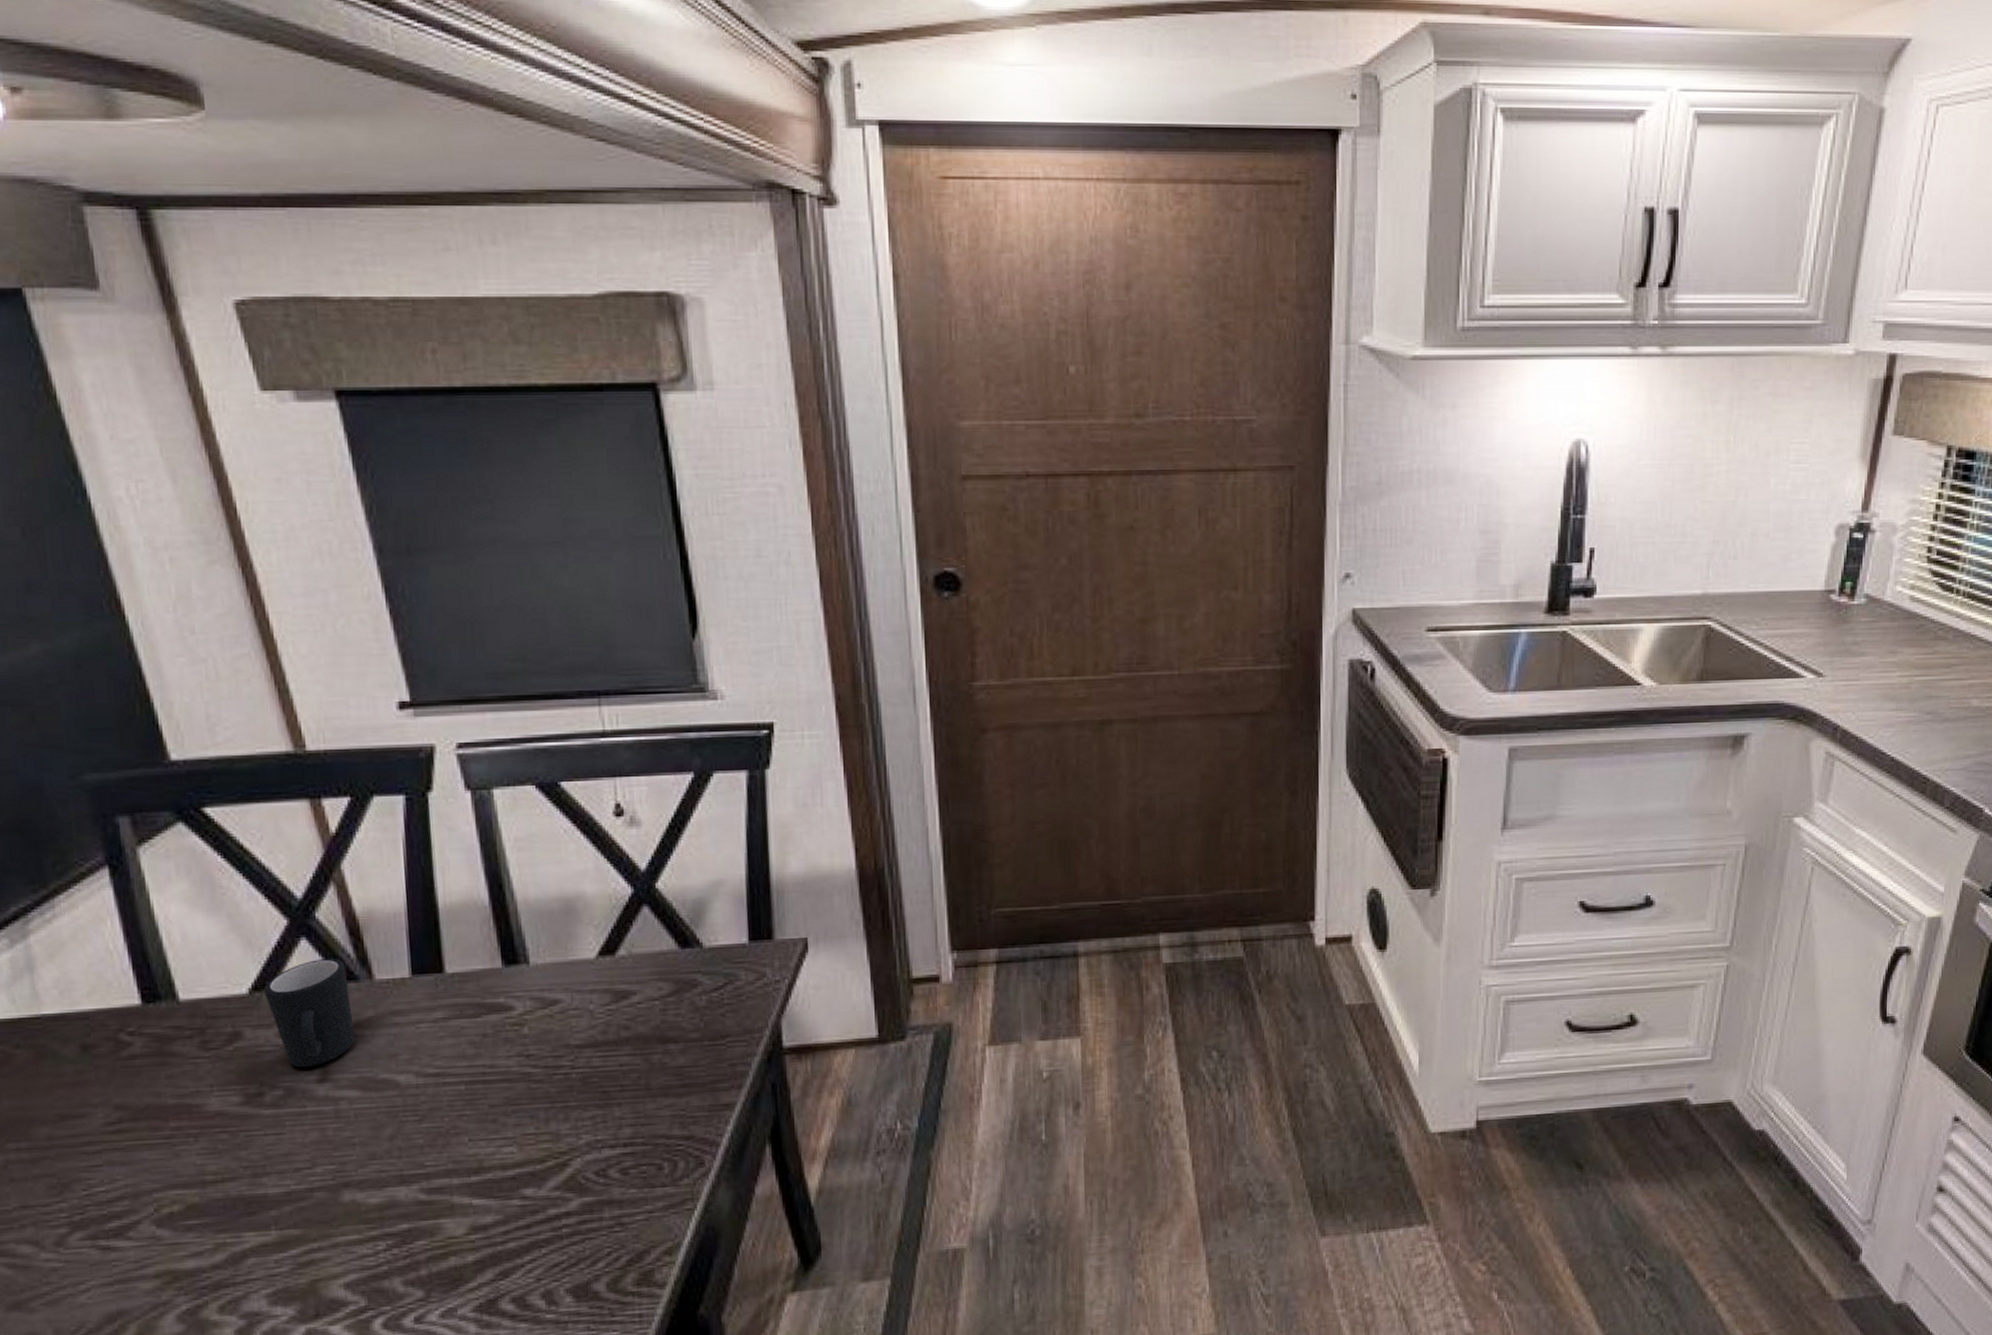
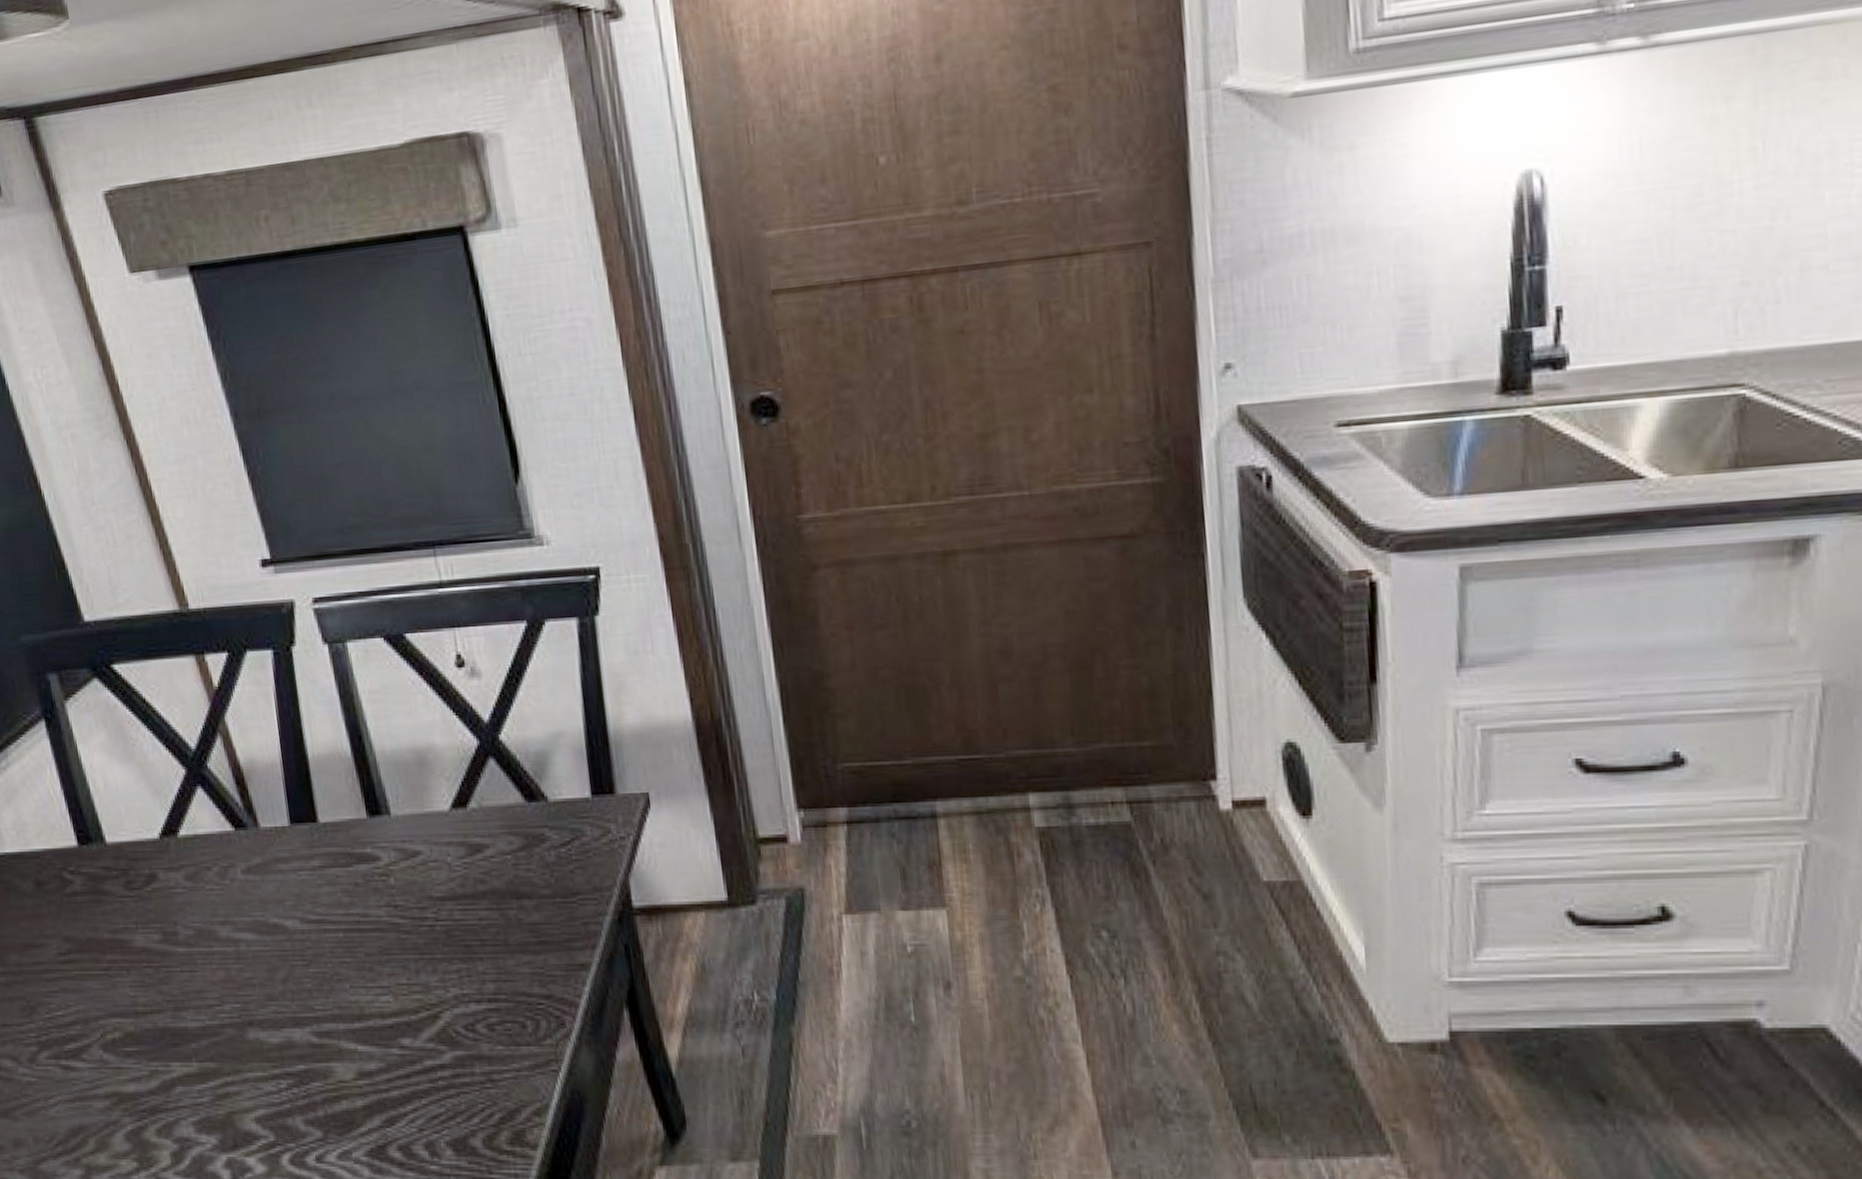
mug: present [264,958,356,1068] -> none [171,807,248,910]

